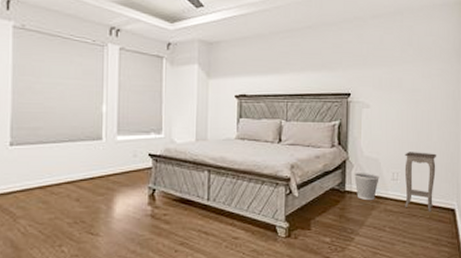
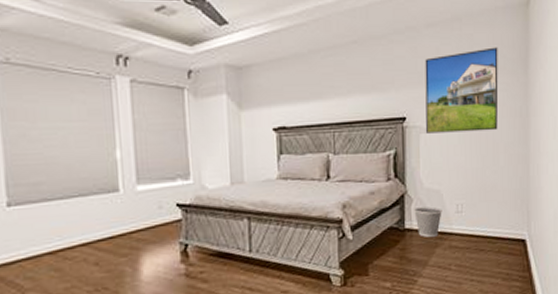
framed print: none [368,38,435,110] -> present [425,47,498,134]
accent table: present [404,152,436,212] -> none [469,179,504,245]

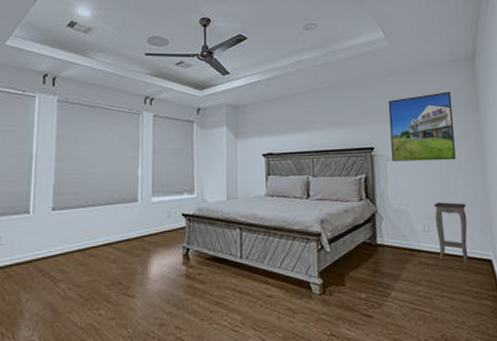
wastebasket: present [414,206,442,238] -> none [385,225,411,254]
accent table: none [469,179,504,245] -> present [433,202,469,264]

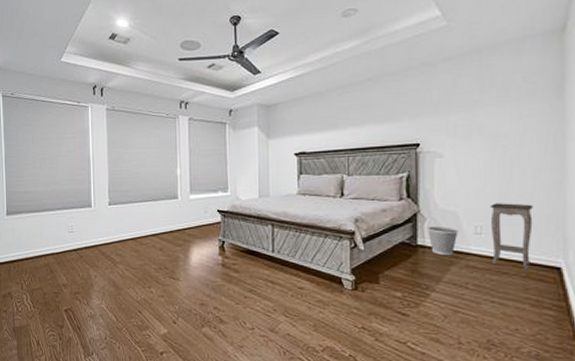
wastebasket: none [385,225,411,254] -> present [427,226,458,256]
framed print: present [388,92,456,161] -> none [440,74,526,158]

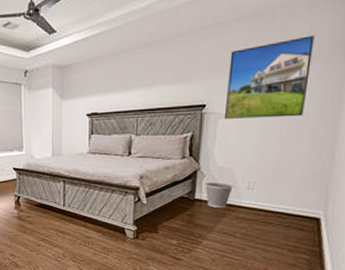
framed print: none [440,74,526,158] -> present [225,35,315,119]
accent table: present [490,203,533,270] -> none [260,161,303,220]

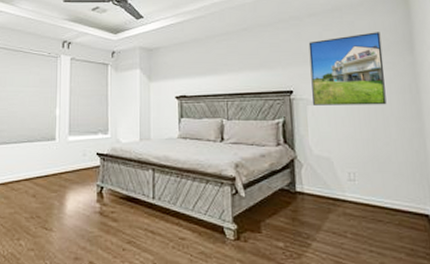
wastebasket: present [205,182,233,209] -> none [305,173,334,203]

